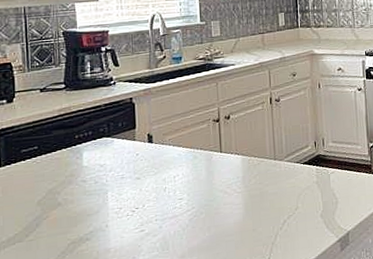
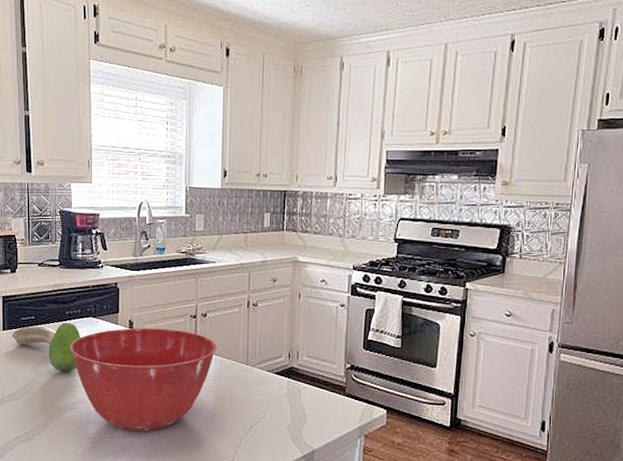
animal claw: none [9,155,65,181] -> present [11,326,56,346]
fruit: none [56,147,94,202] -> present [49,322,81,373]
mixing bowl: none [81,136,243,251] -> present [70,328,217,431]

